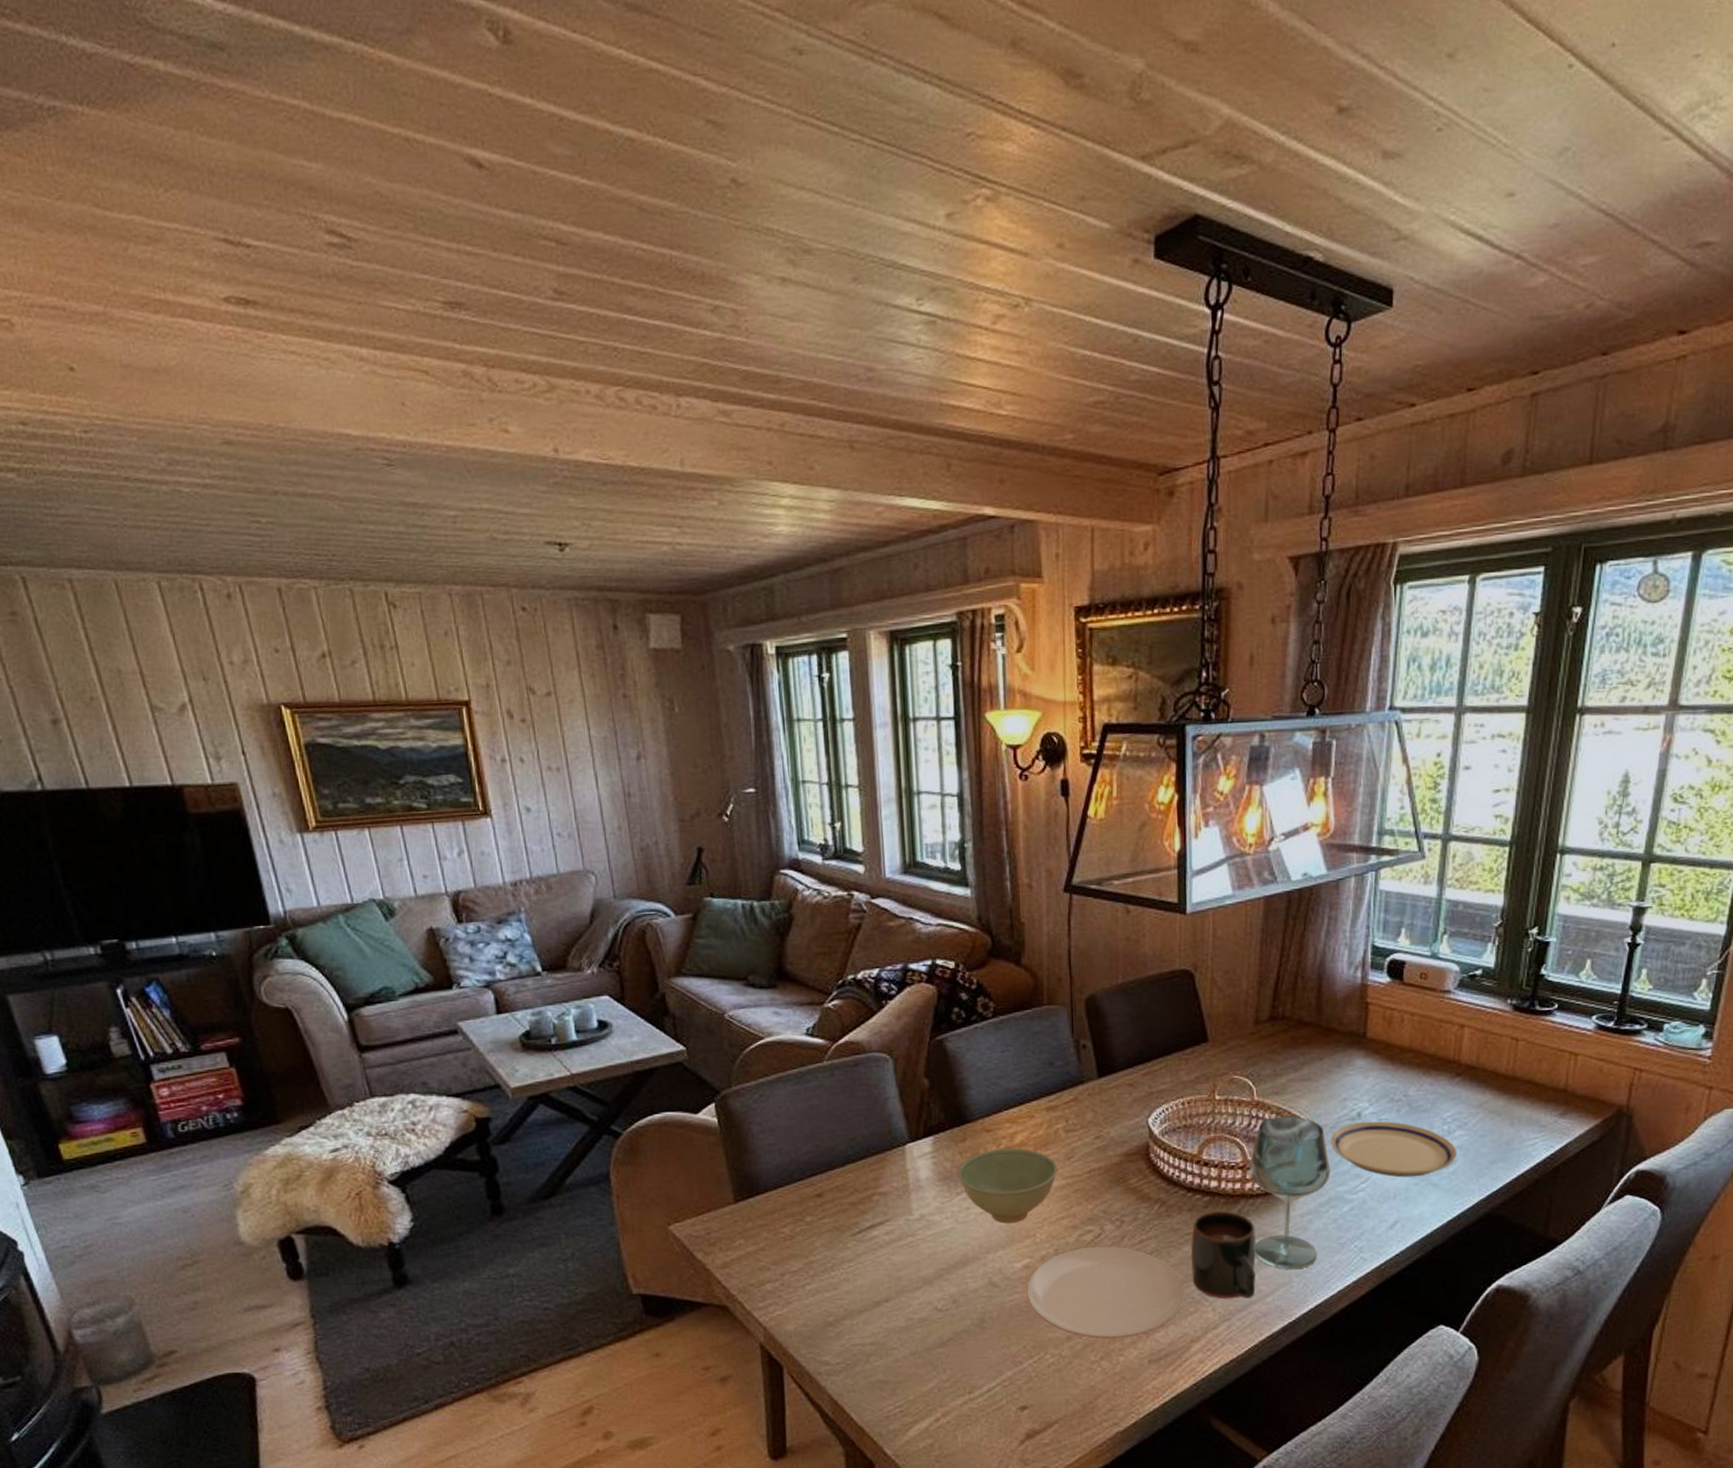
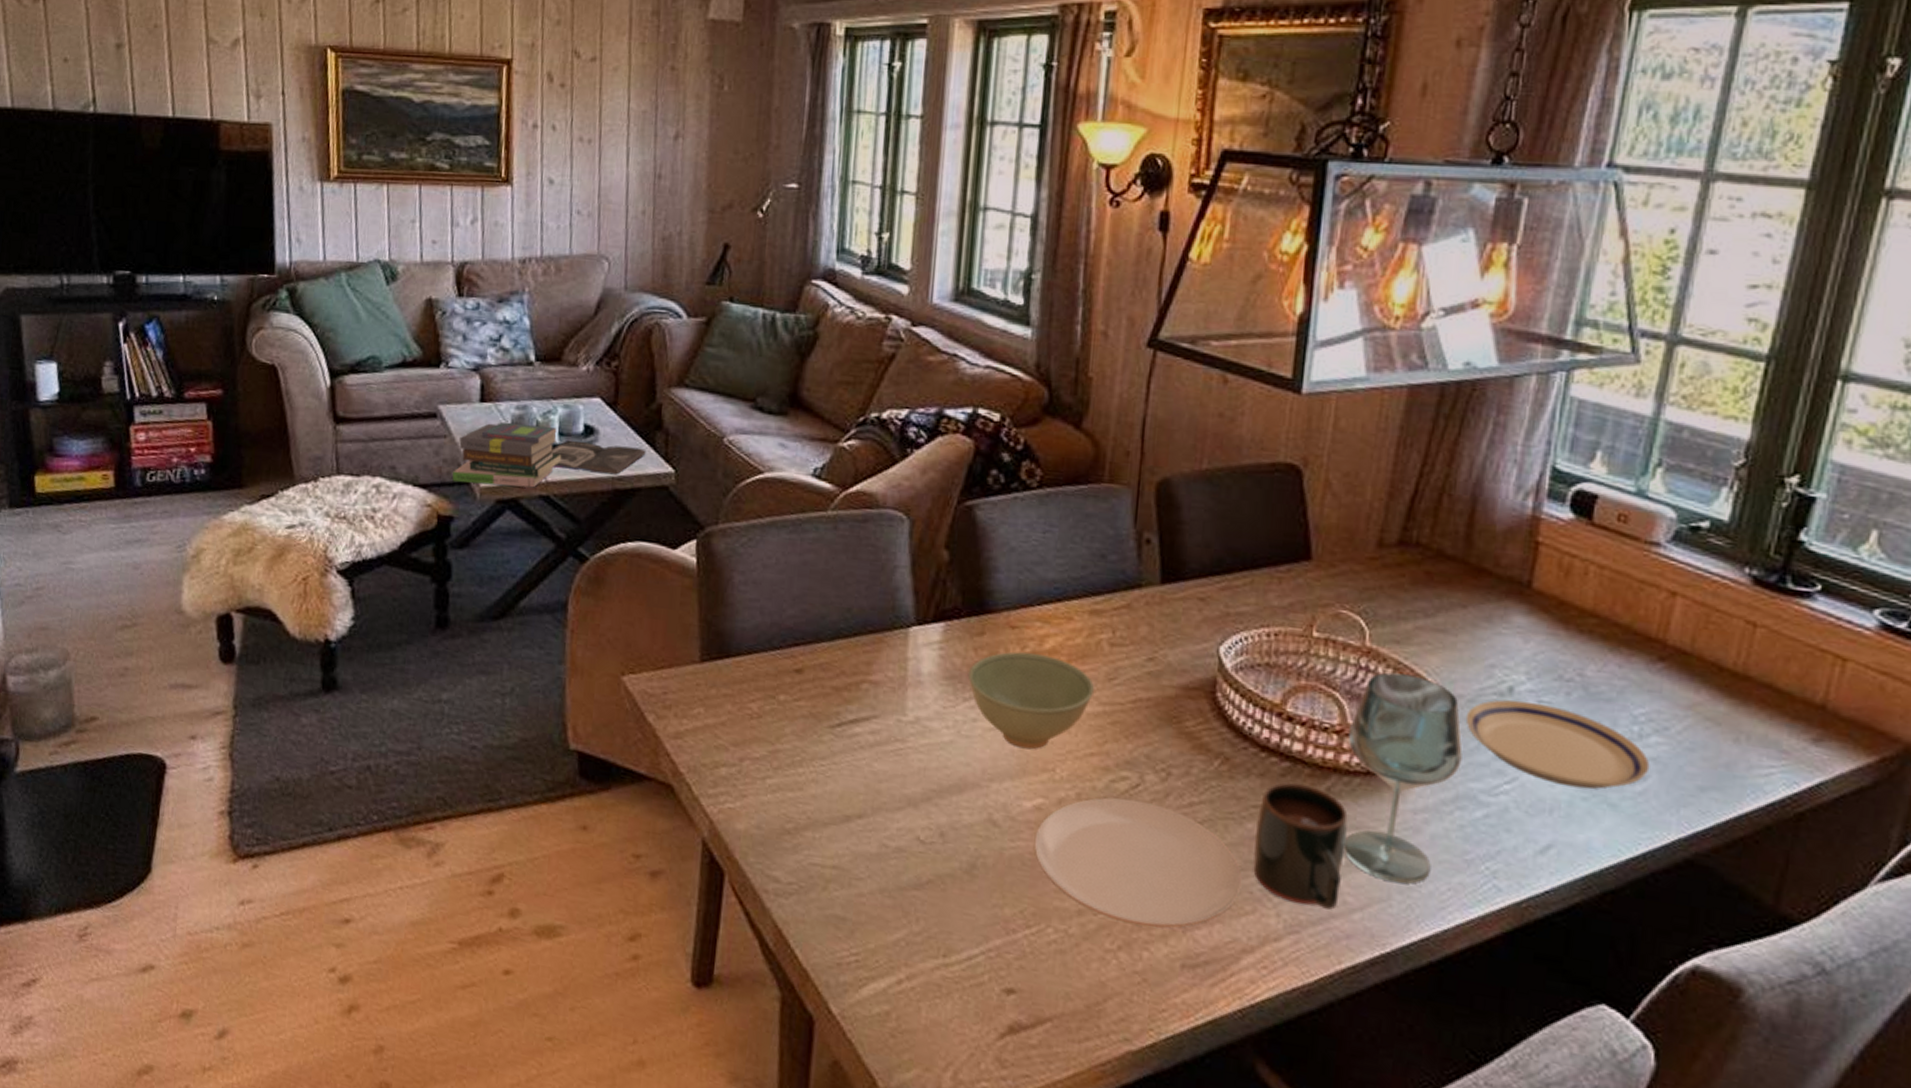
books: none [483,1026,582,1088] -> present [452,421,562,488]
magazine: none [570,1033,658,1061] -> present [550,441,646,474]

